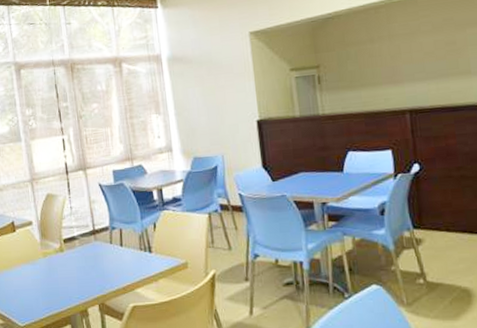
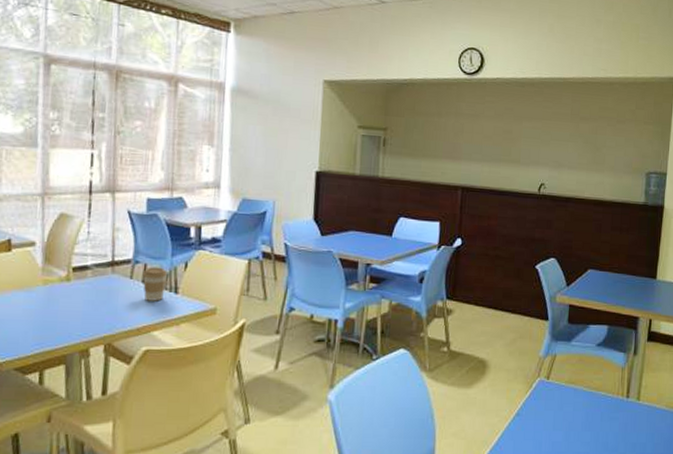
coffee cup: none [119,230,141,262] -> present [142,267,167,301]

